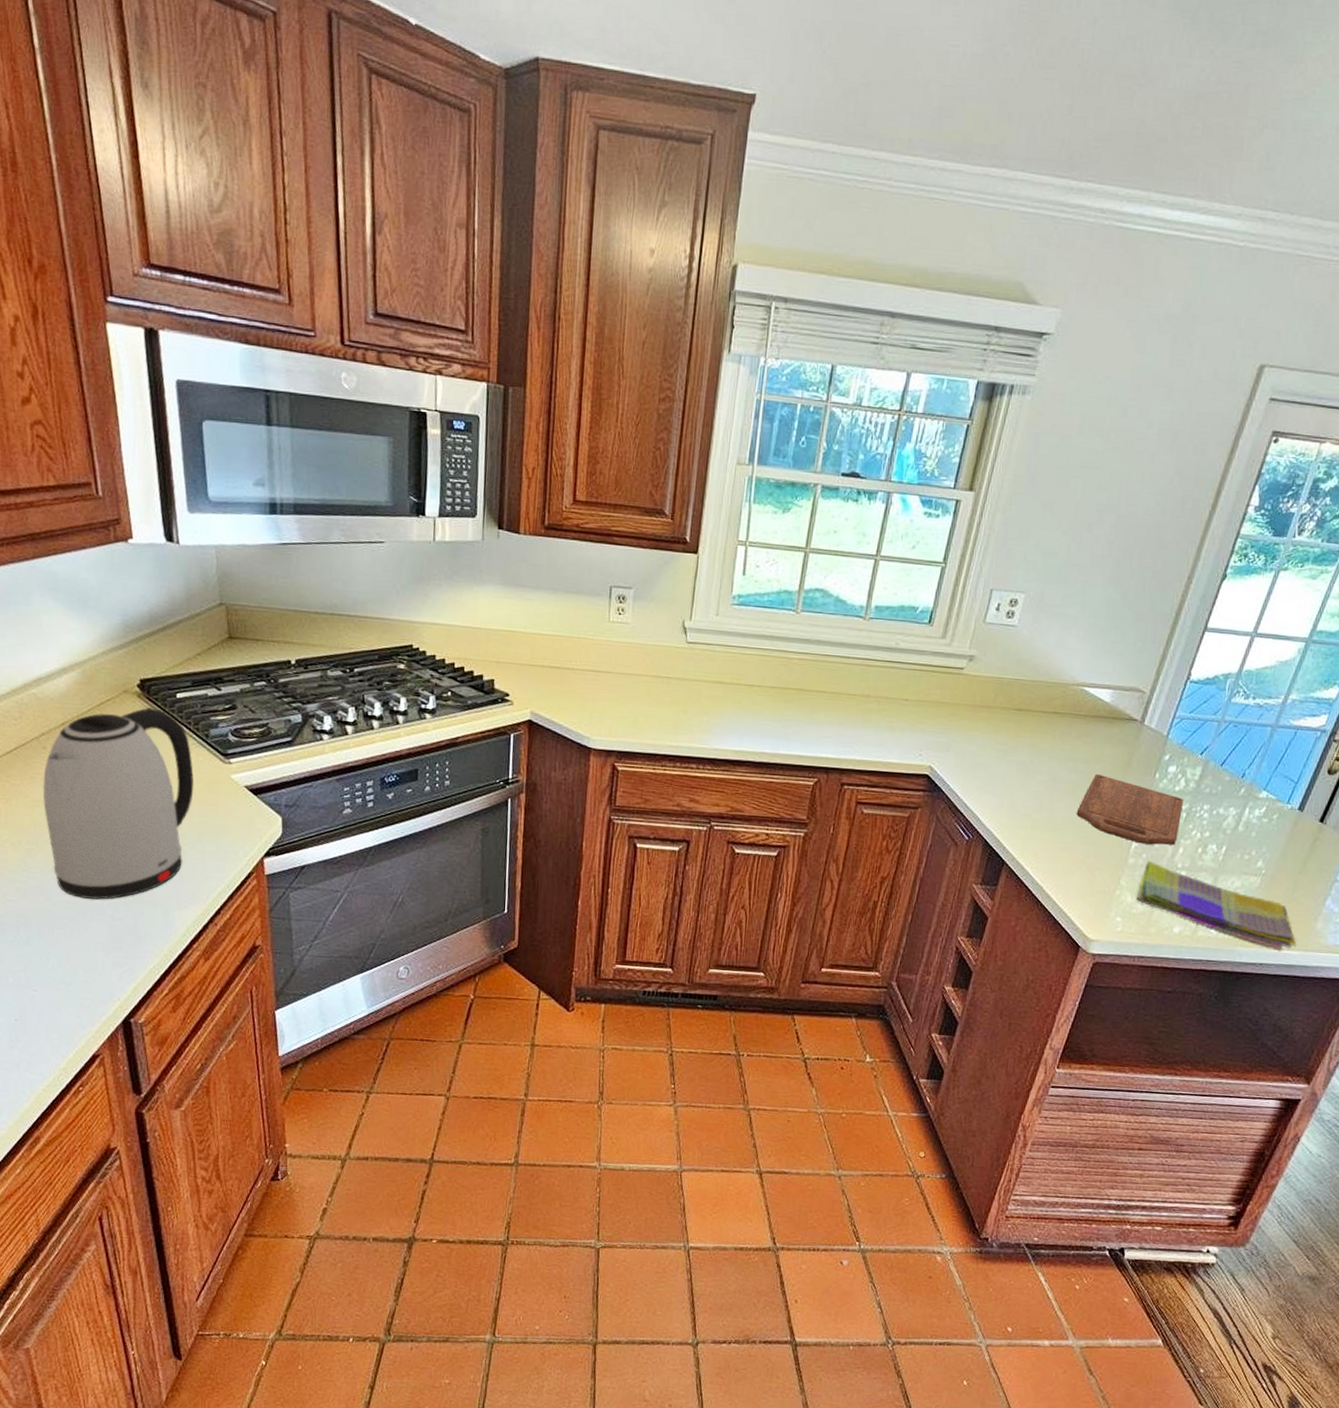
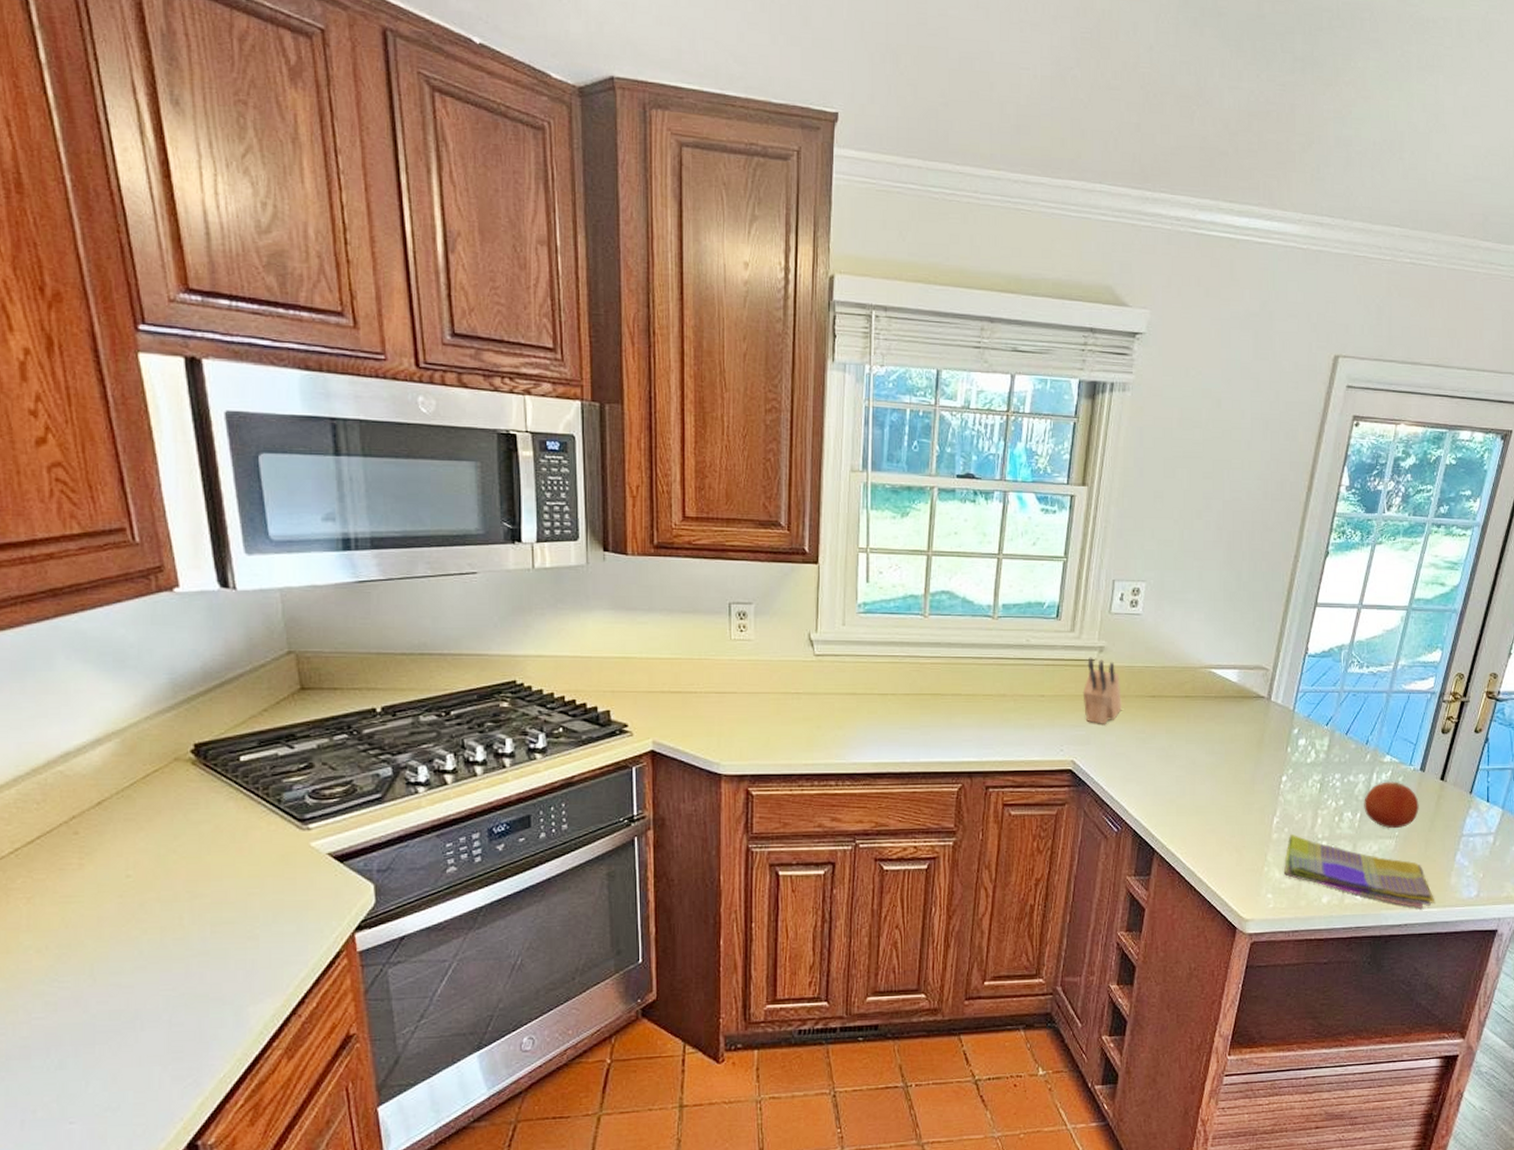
kettle: present [42,707,194,900] -> none [75,775,266,1006]
knife block: none [947,665,988,733] -> present [1082,657,1122,724]
cutting board: present [1076,773,1184,845] -> none [1218,753,1316,818]
fruit: none [1231,817,1292,867] -> present [1364,781,1419,829]

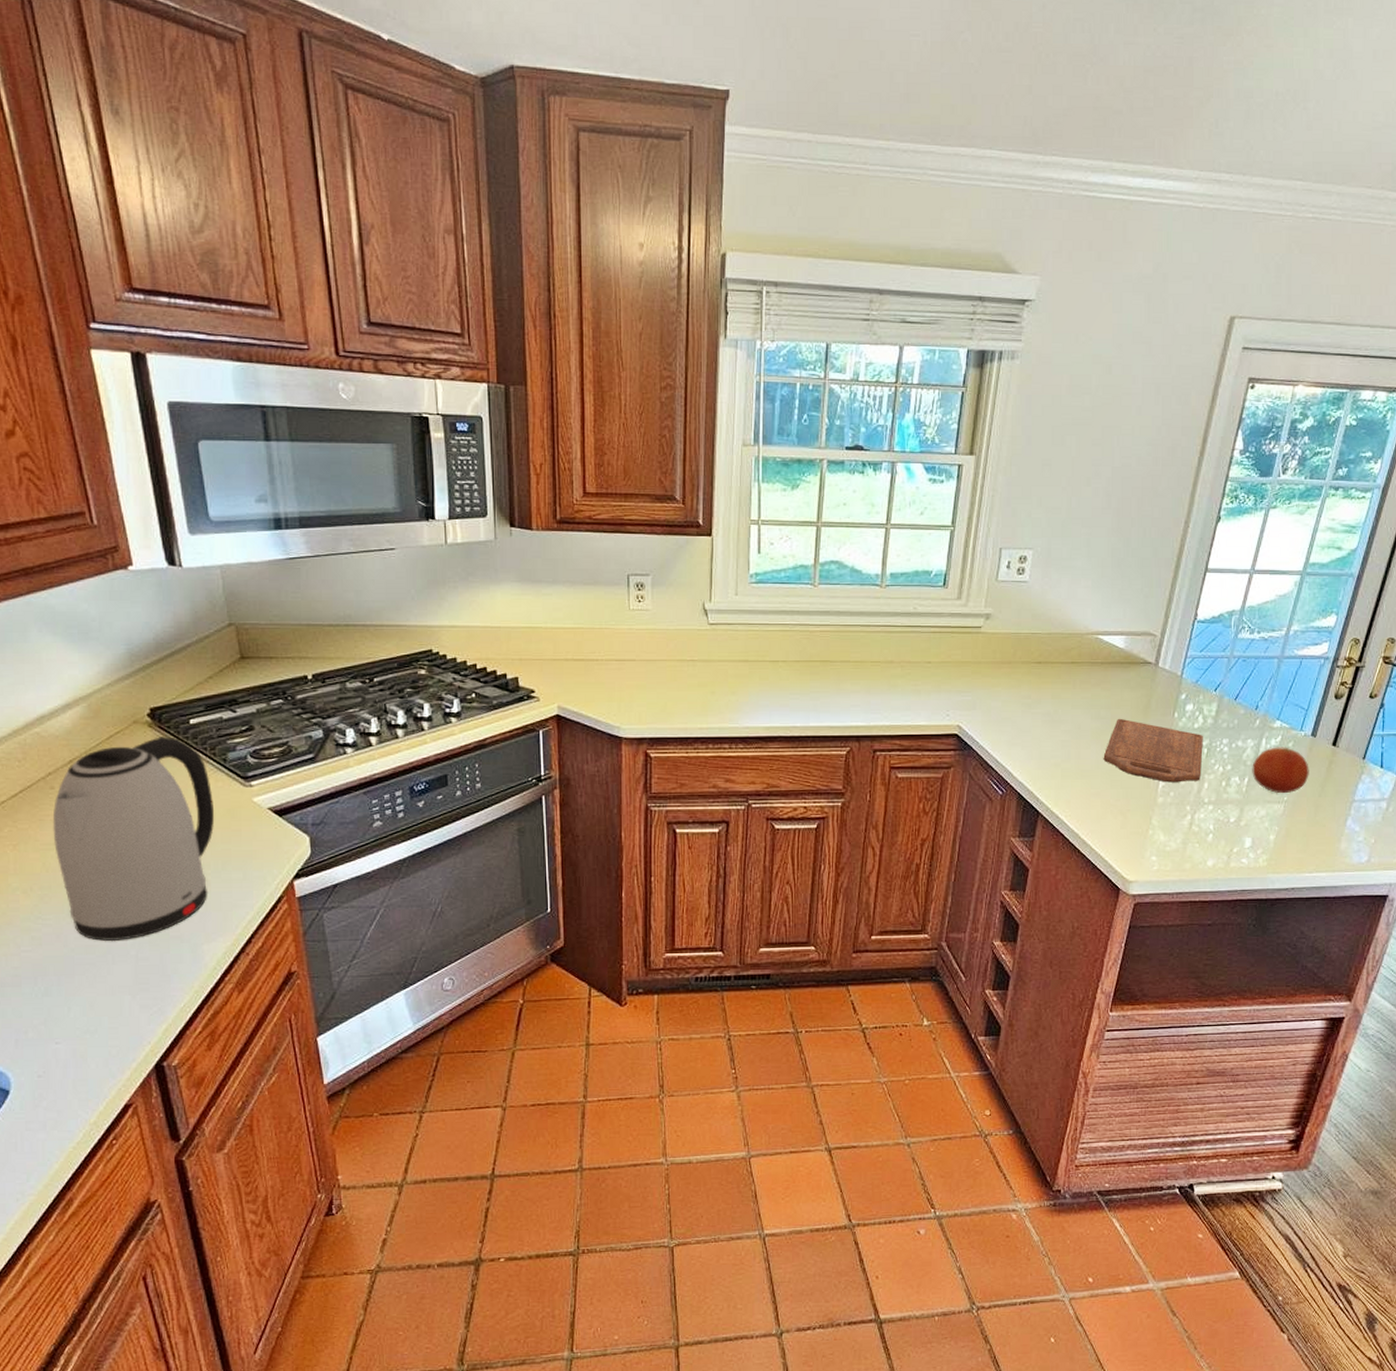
kettle: none [75,775,266,1006] -> present [52,736,215,942]
knife block: present [1082,657,1122,724] -> none [969,624,1007,690]
cutting board: none [1218,753,1316,818] -> present [1103,718,1203,783]
dish towel: present [1284,835,1435,909] -> none [1169,799,1324,873]

